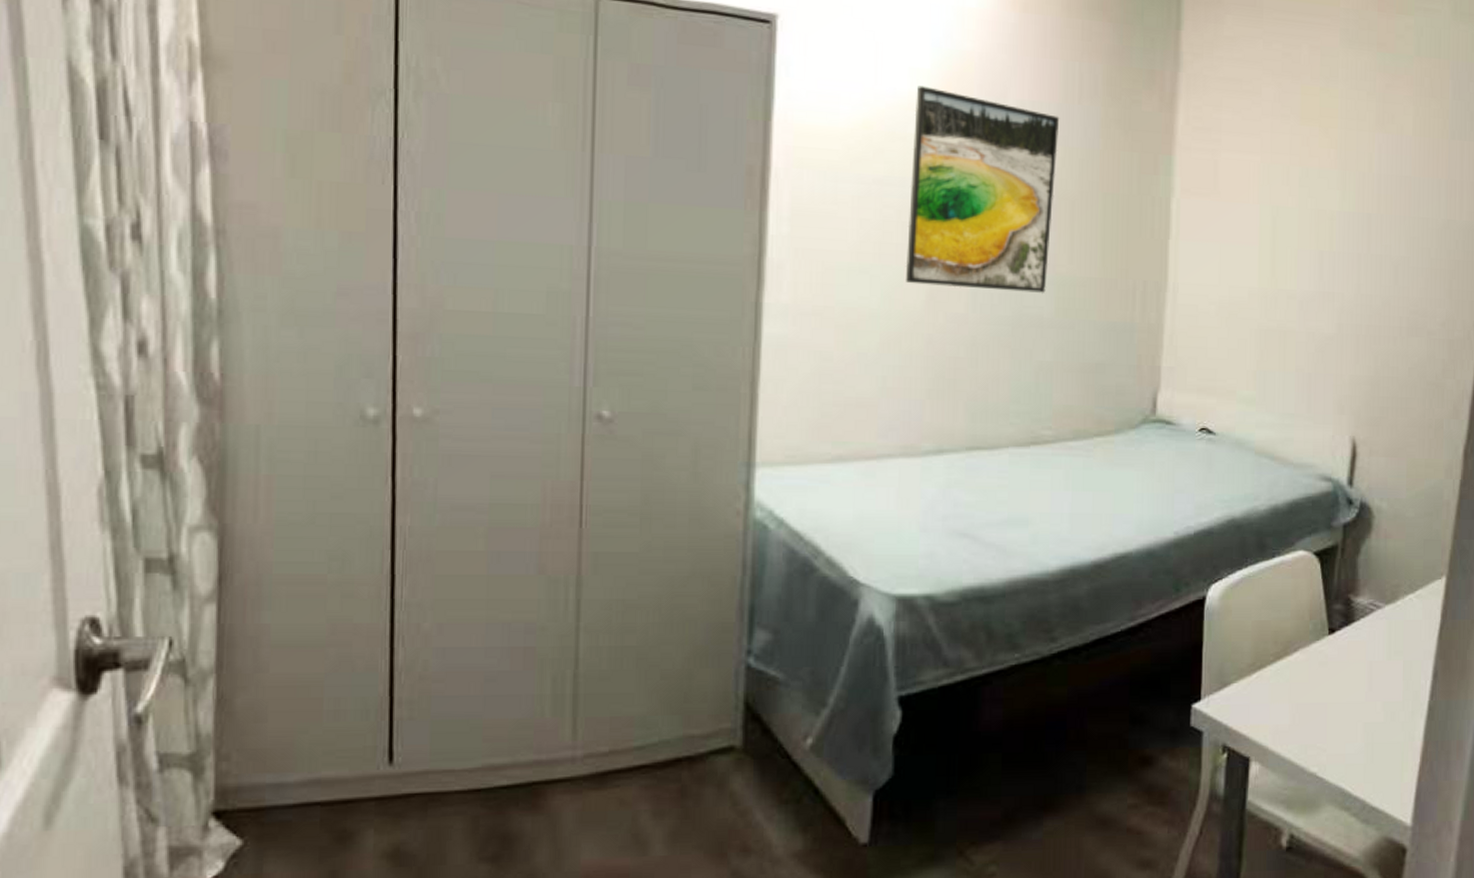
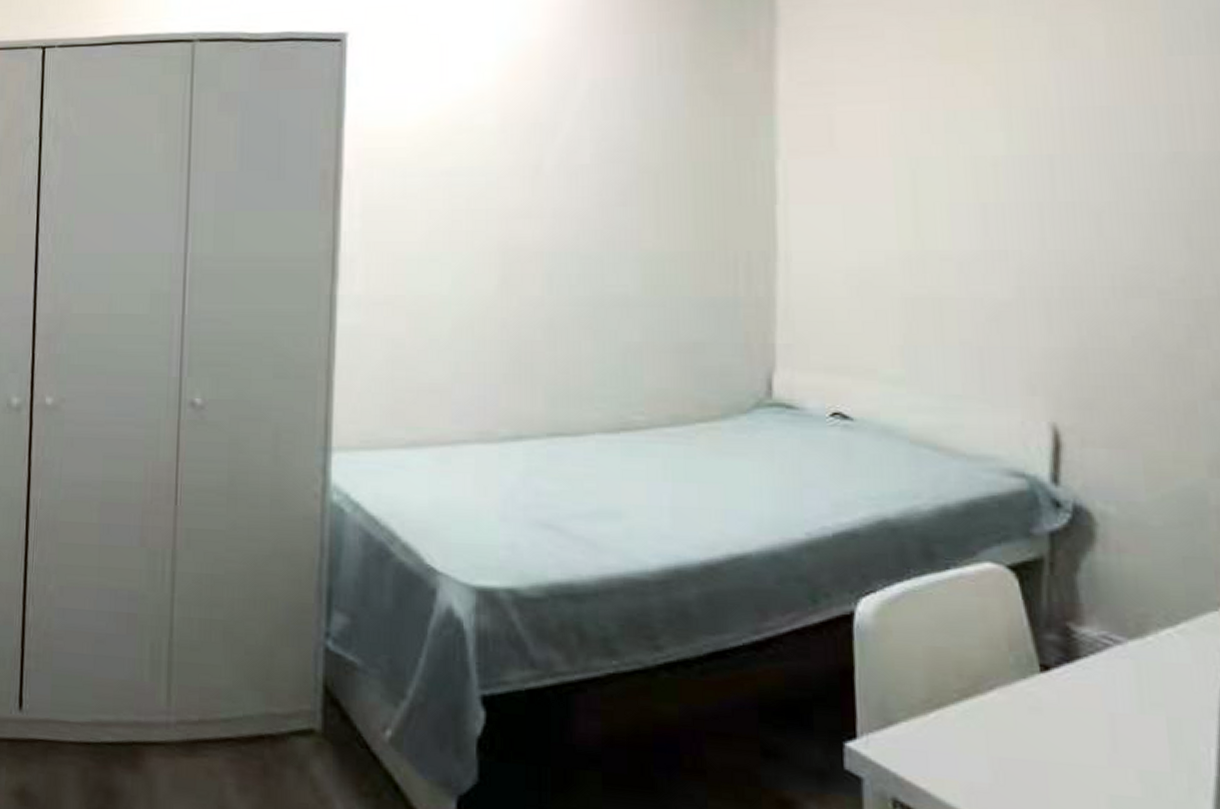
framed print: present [905,85,1060,294] -> none [476,78,638,272]

